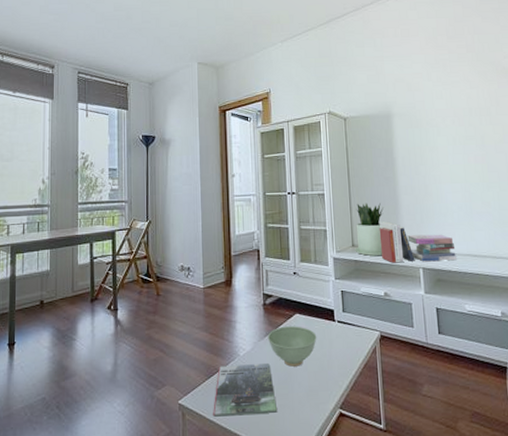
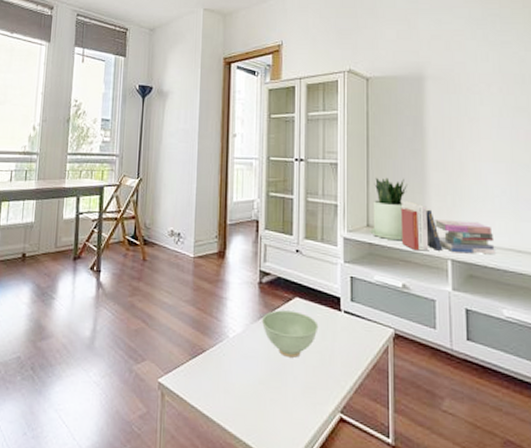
magazine: present [213,364,277,417] -> none [195,346,267,407]

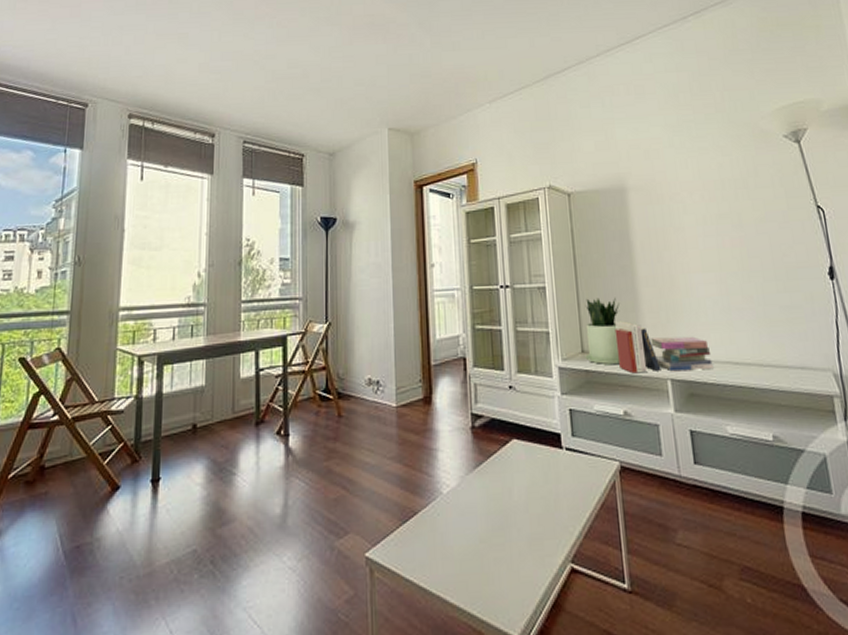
bowl: present [261,310,319,358] -> none [477,455,540,508]

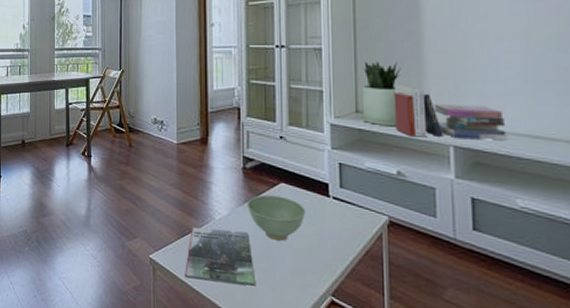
magazine: none [409,504,490,574] -> present [185,226,255,286]
bowl: none [477,455,540,508] -> present [246,194,306,241]

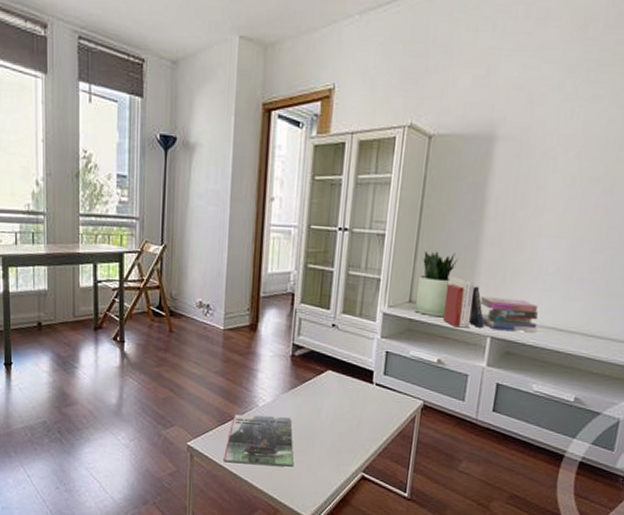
bowl: present [246,194,306,241] -> none [291,382,349,425]

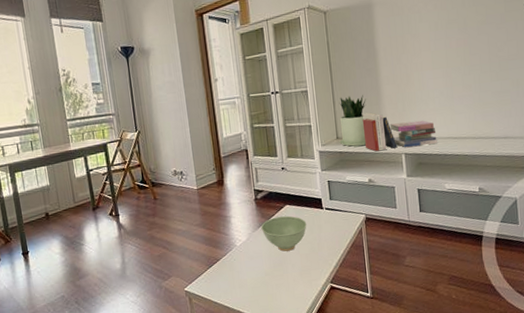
magazine: present [223,414,294,467] -> none [216,250,274,299]
bowl: none [291,382,349,425] -> present [260,215,307,252]

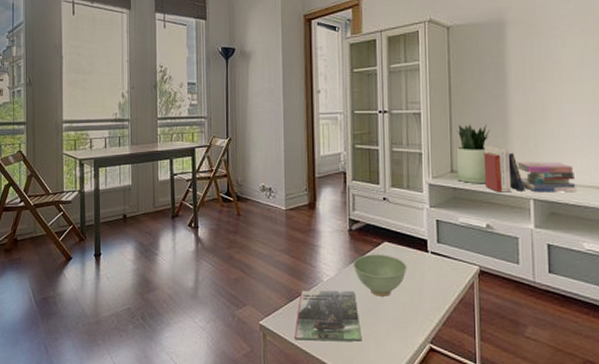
magazine: none [216,250,274,299] -> present [294,290,361,342]

